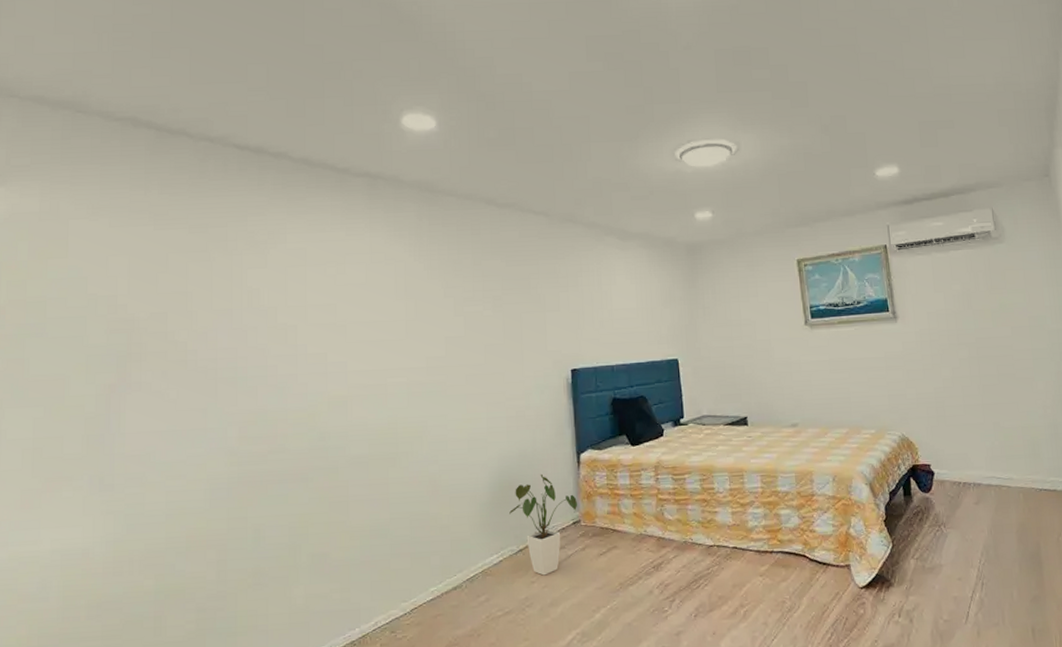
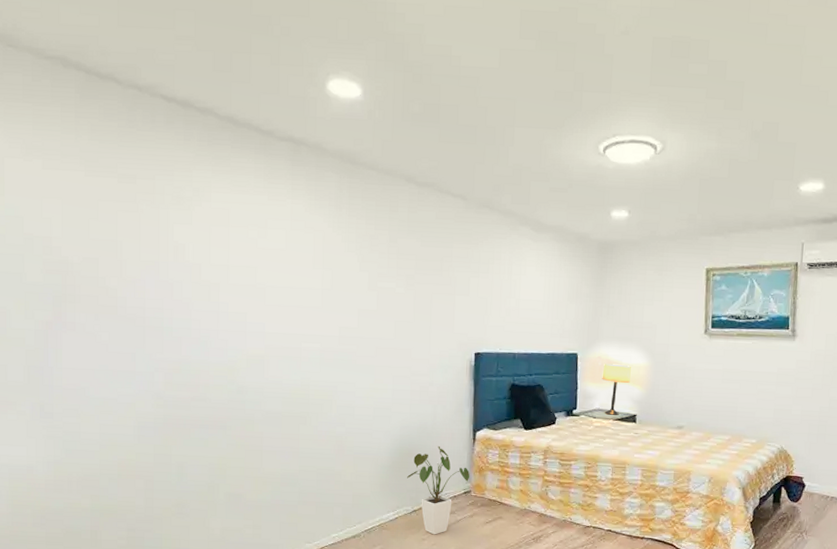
table lamp: none [706,365,736,421] -> present [602,363,631,416]

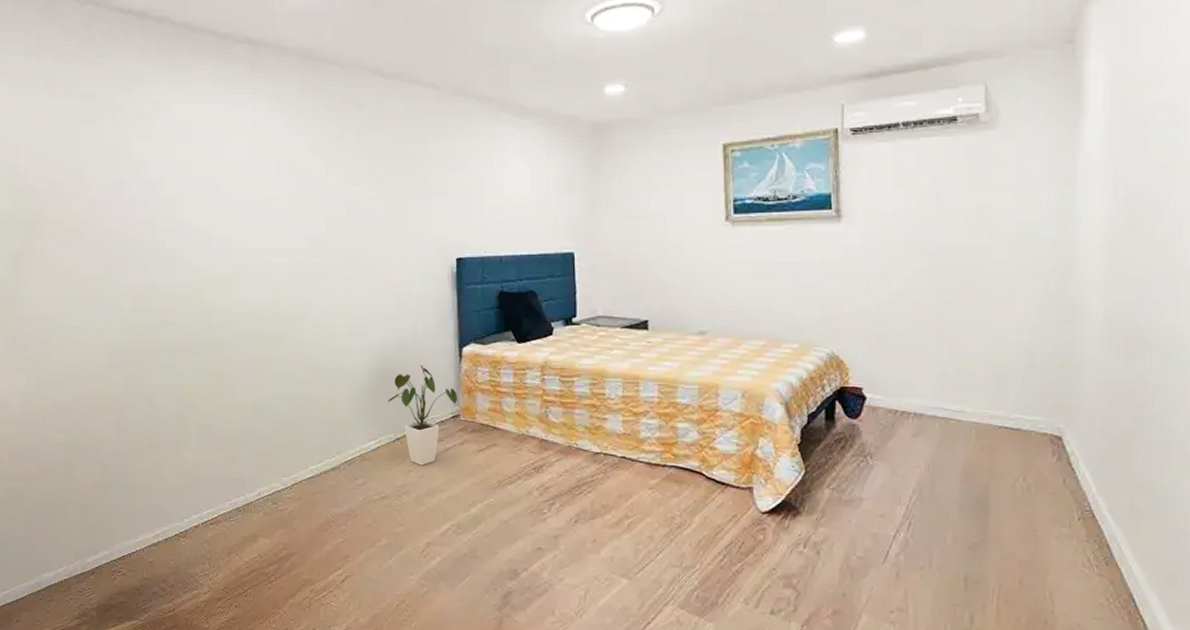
table lamp: present [602,363,631,416] -> none [604,262,638,323]

